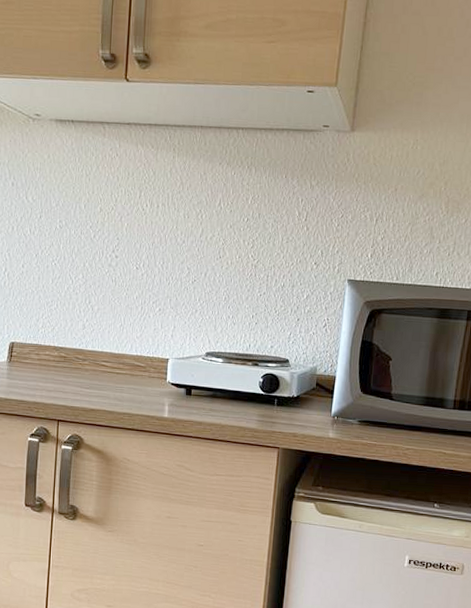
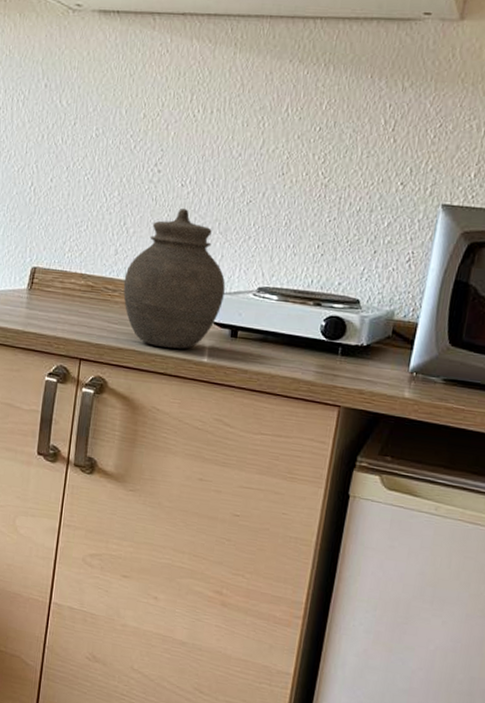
jar: none [92,287,179,407] -> present [123,208,226,349]

